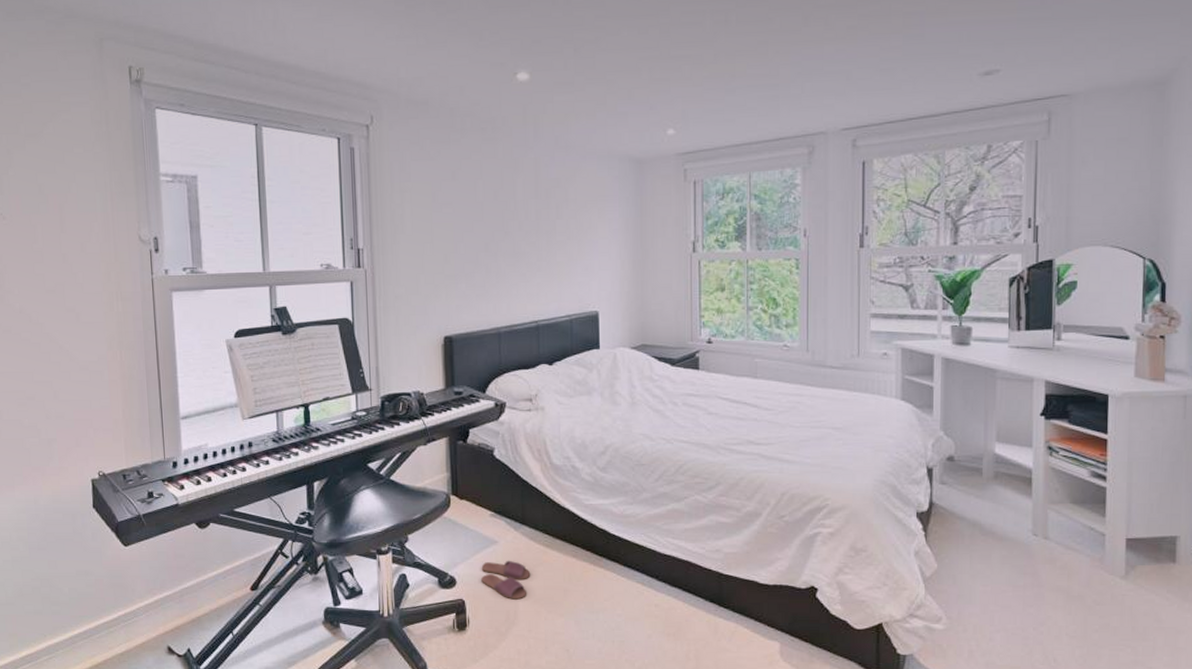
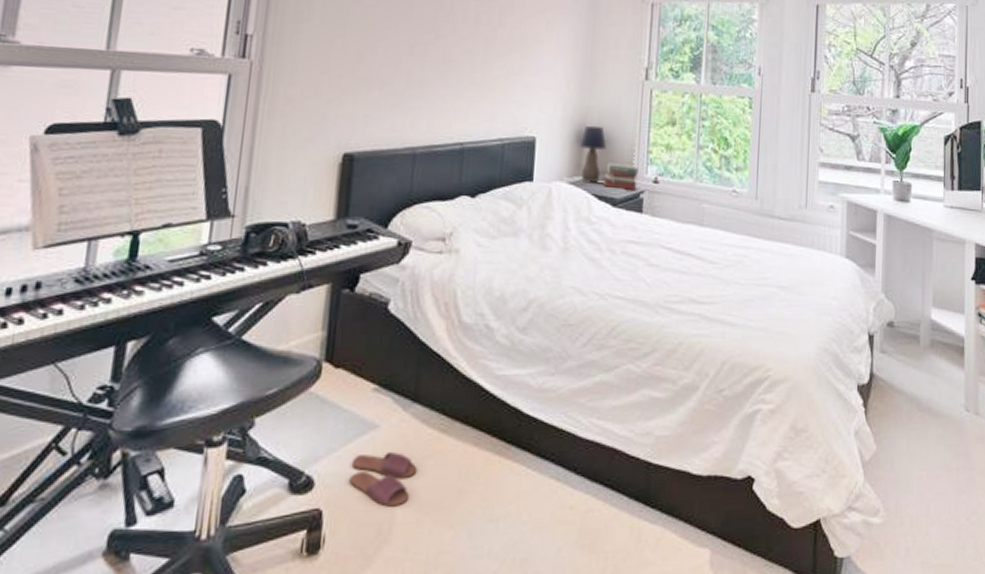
table lamp: none [637,297,662,346] -> present [579,125,607,182]
books: none [661,328,692,352] -> present [603,162,638,192]

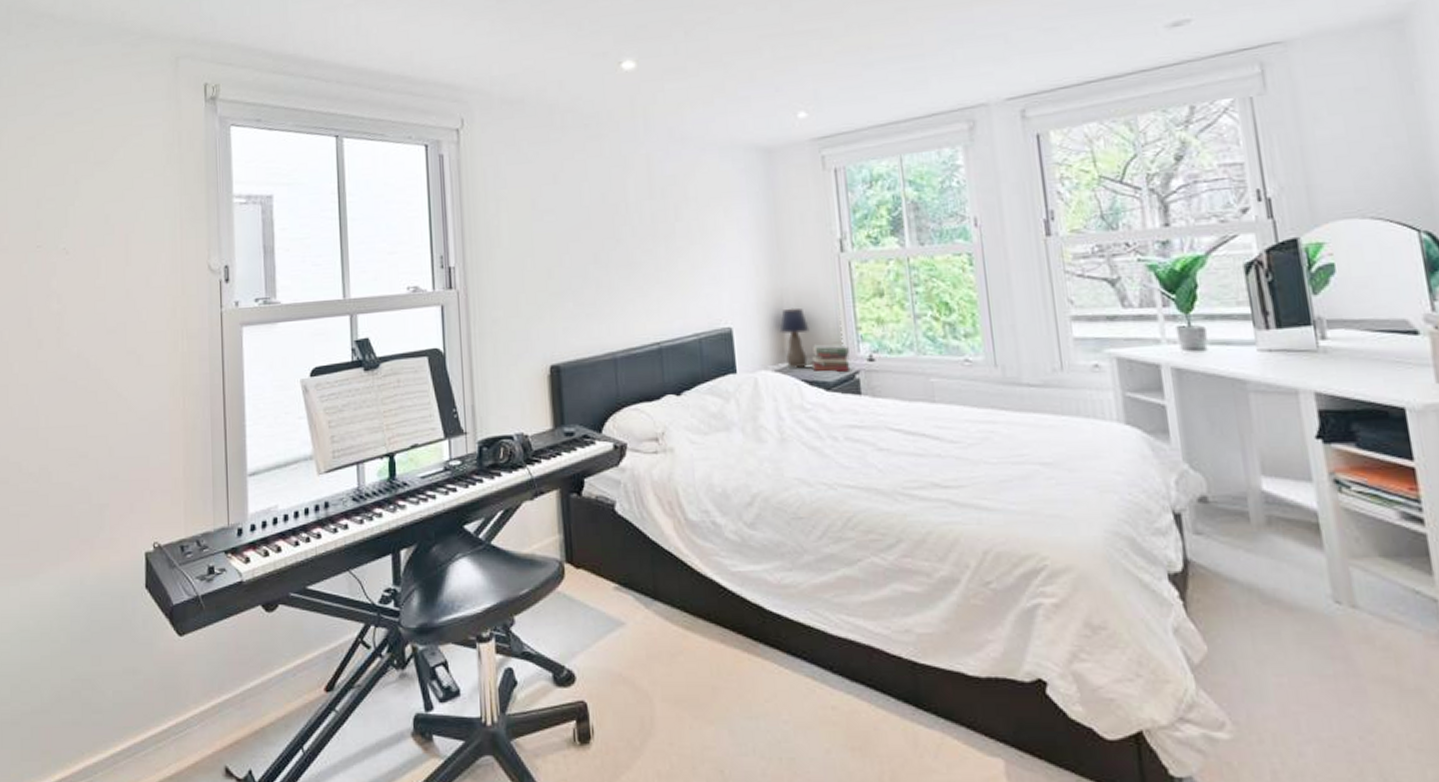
slippers: present [348,451,417,507] -> none [605,647,669,701]

